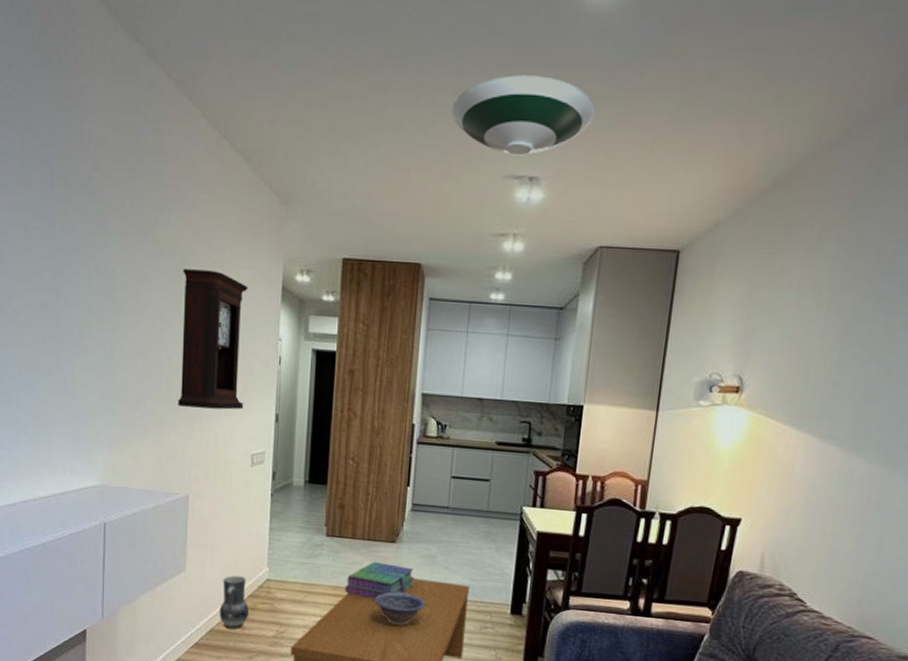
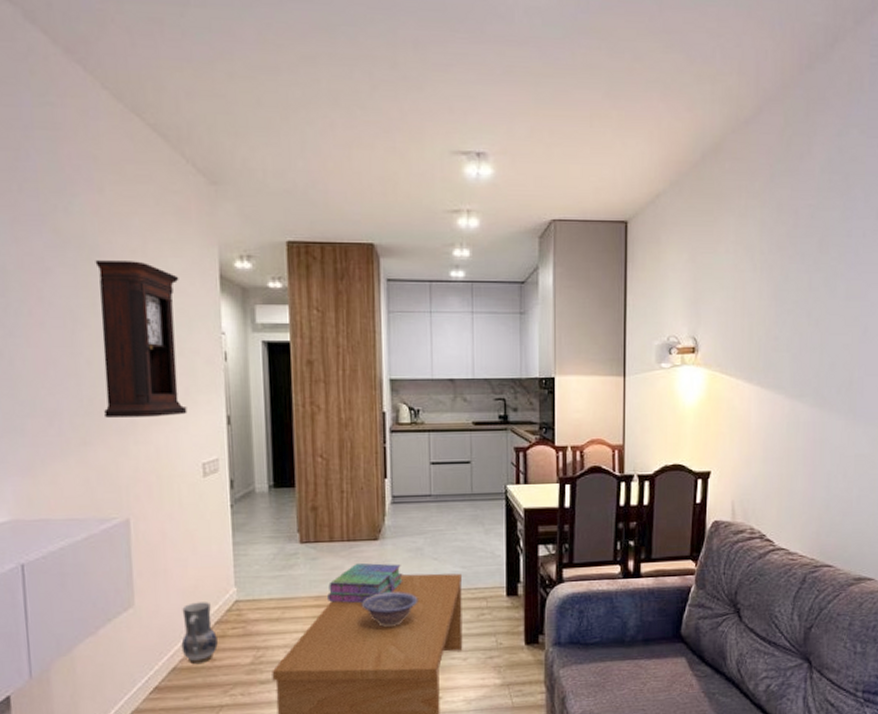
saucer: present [451,75,595,156] -> none [389,50,533,132]

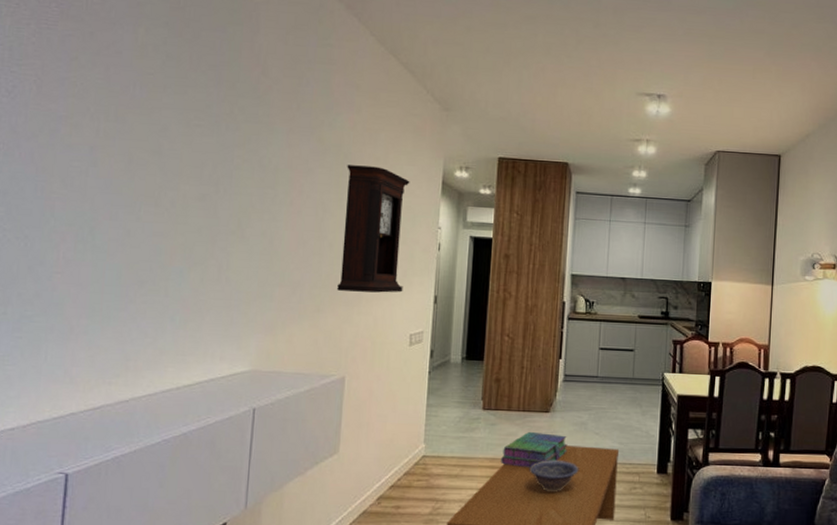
vase: present [181,602,218,664] -> none [373,454,404,509]

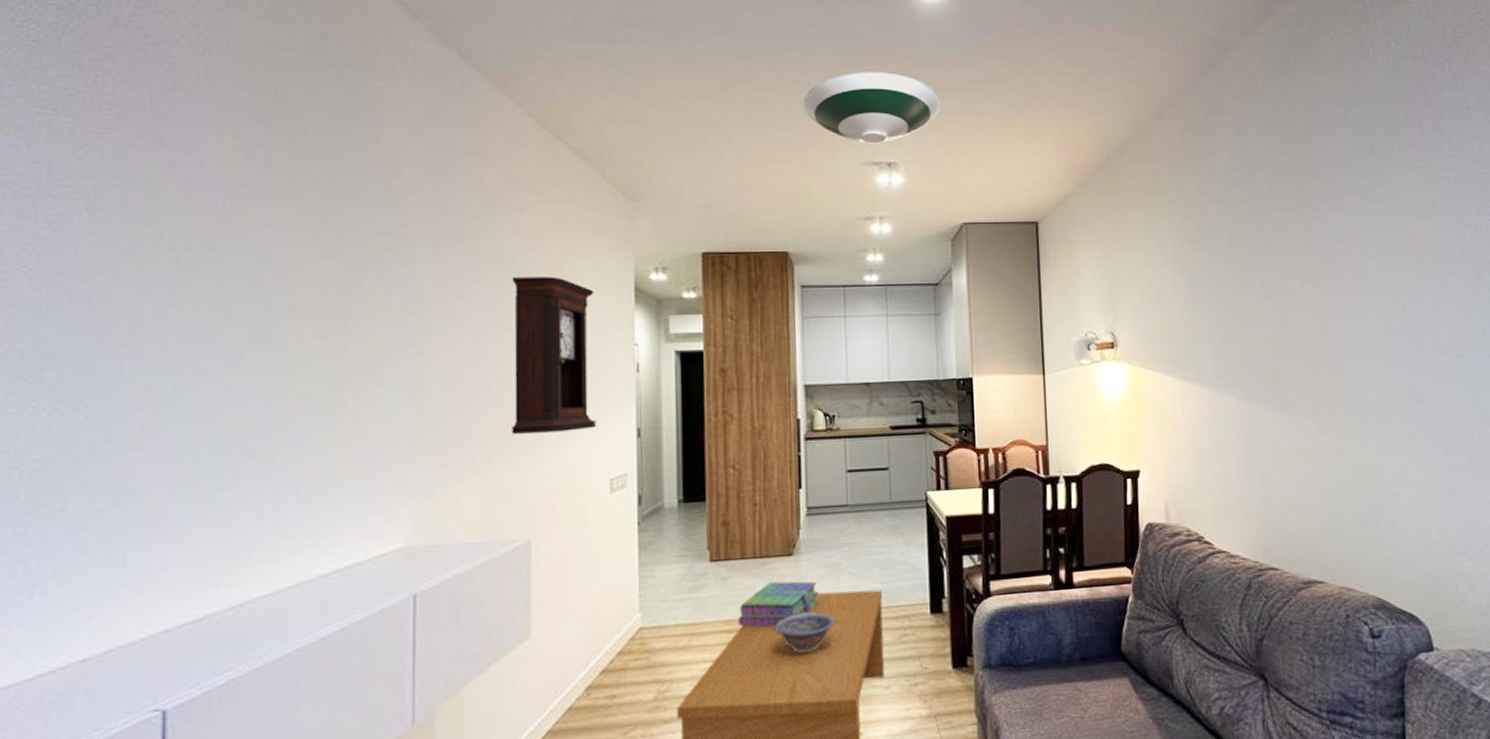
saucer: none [592,15,708,78] -> present [803,72,941,144]

